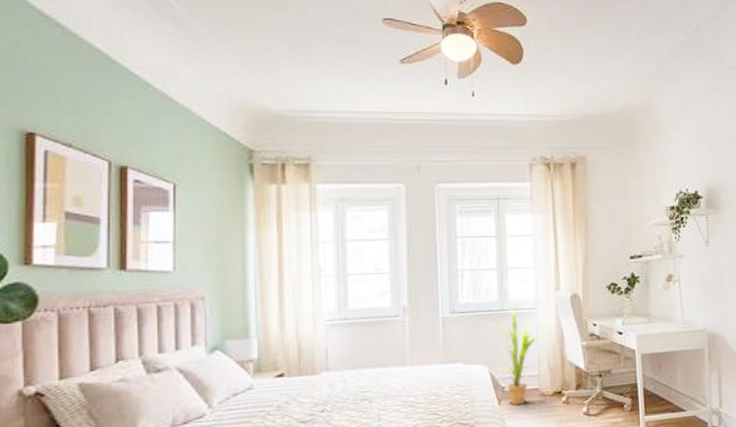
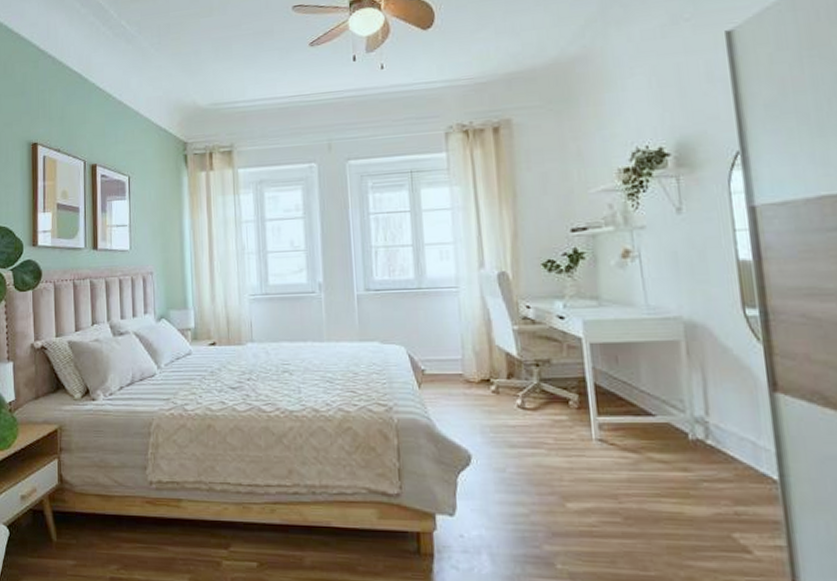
house plant: present [488,309,539,405] -> none [405,288,462,391]

